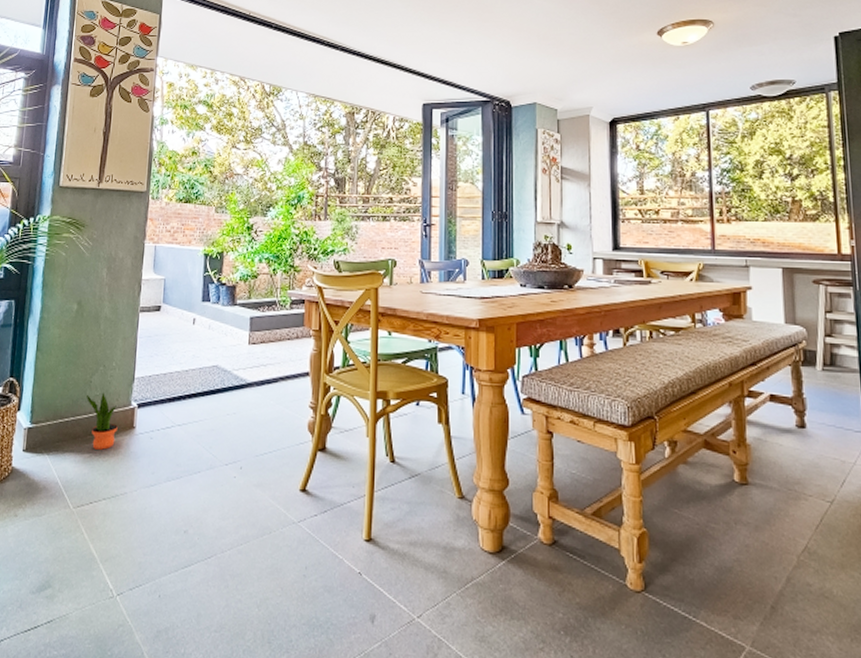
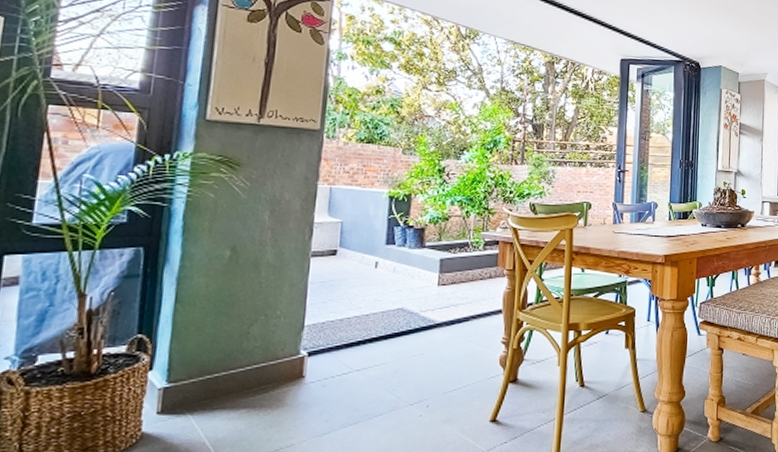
potted plant: present [86,392,118,450] -> none [242,343,283,404]

